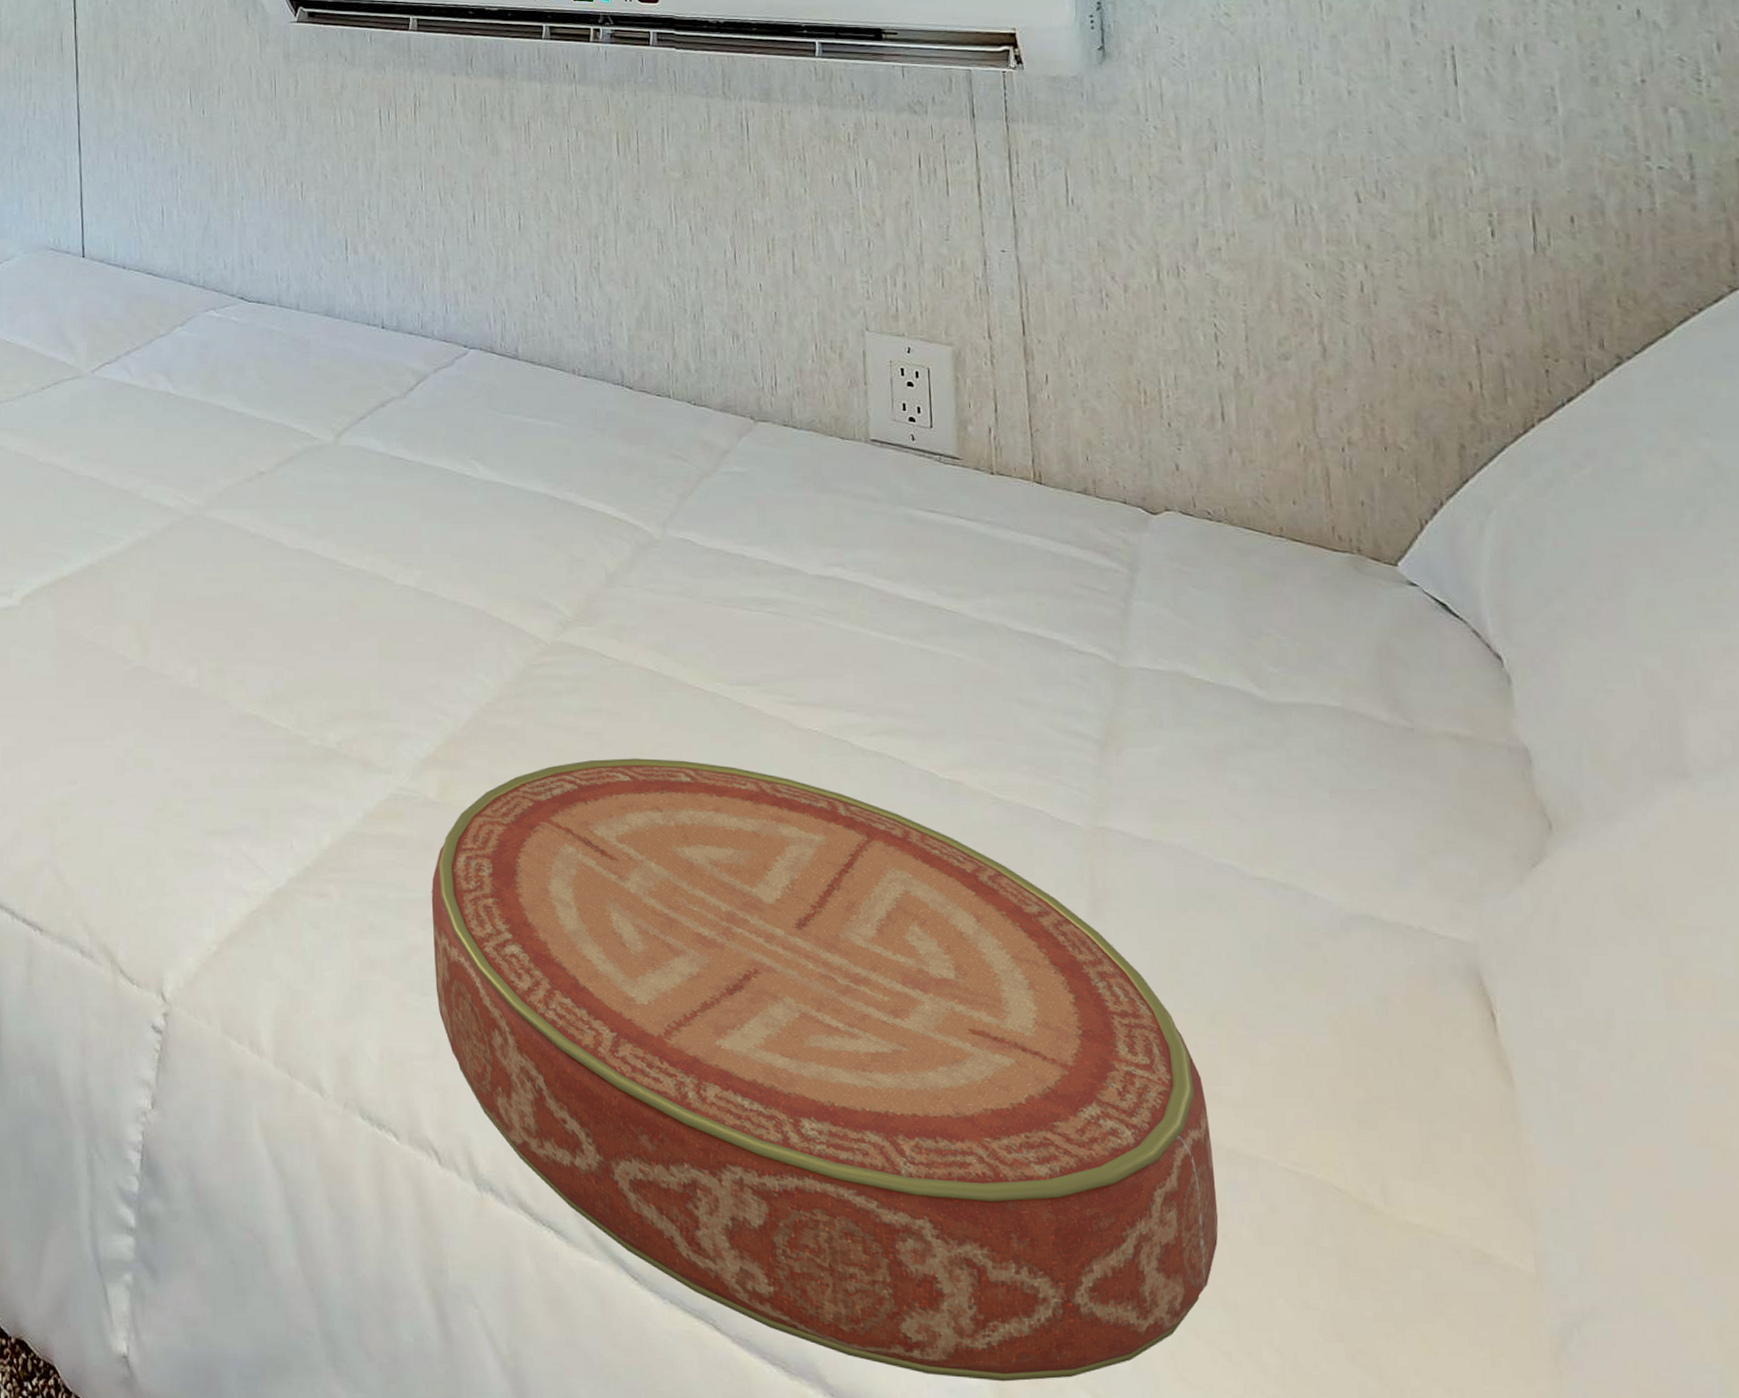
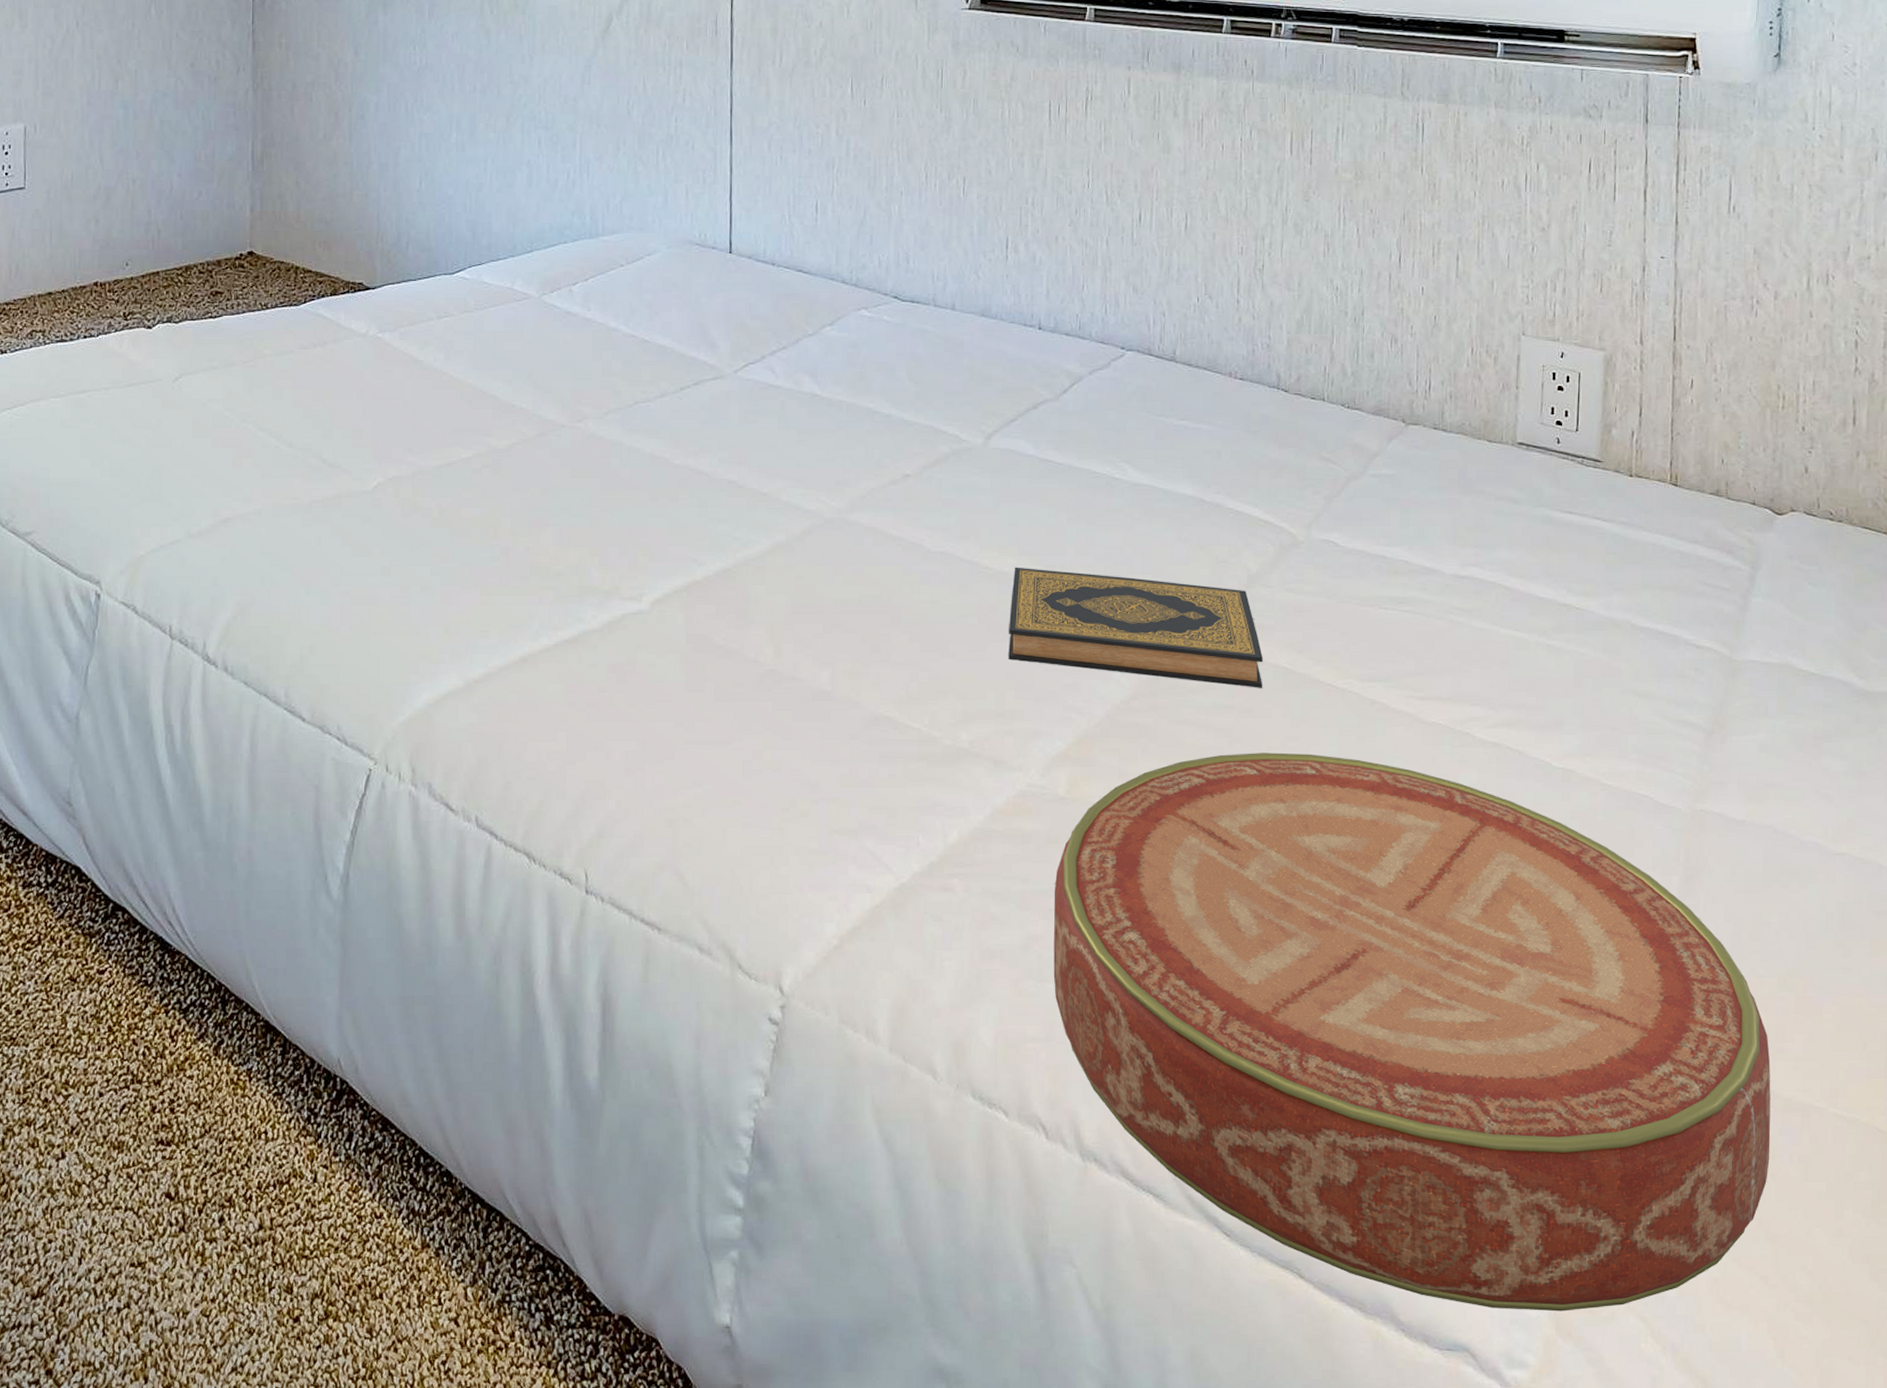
hardback book: none [370,564,630,691] -> present [1008,567,1263,688]

